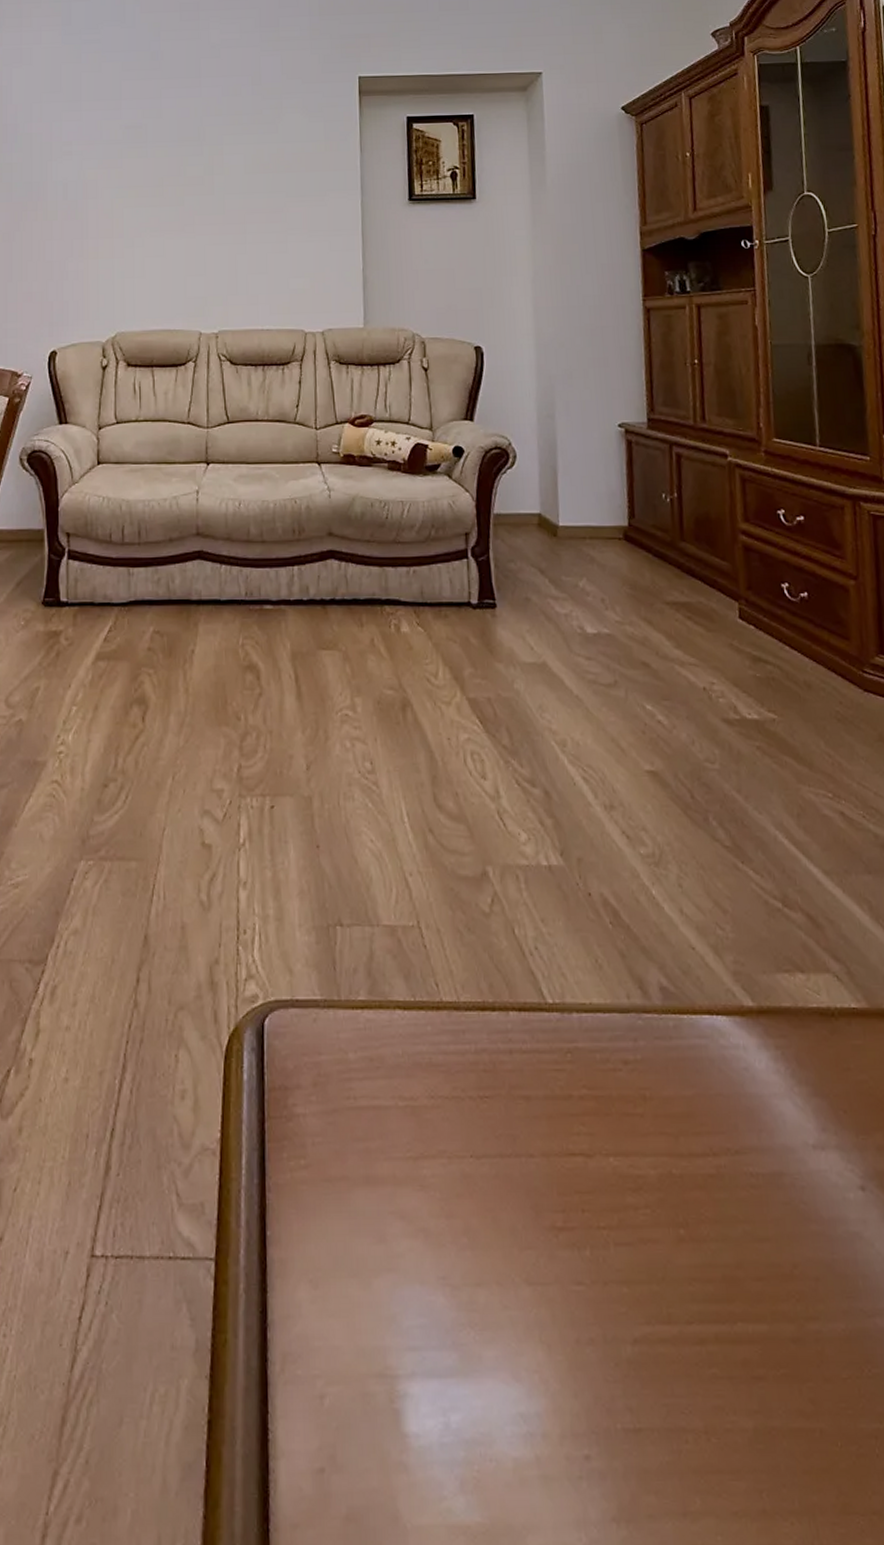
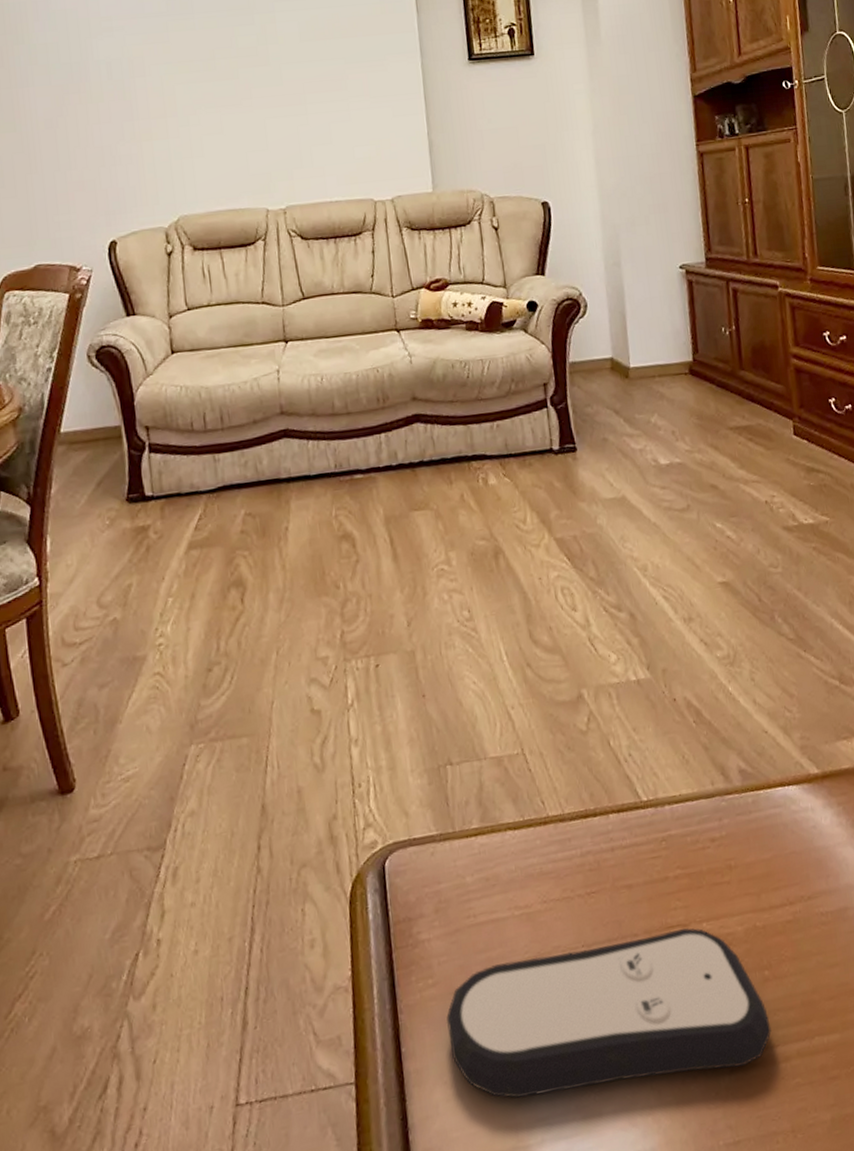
remote control: none [316,1158,685,1339] -> present [446,928,772,1098]

